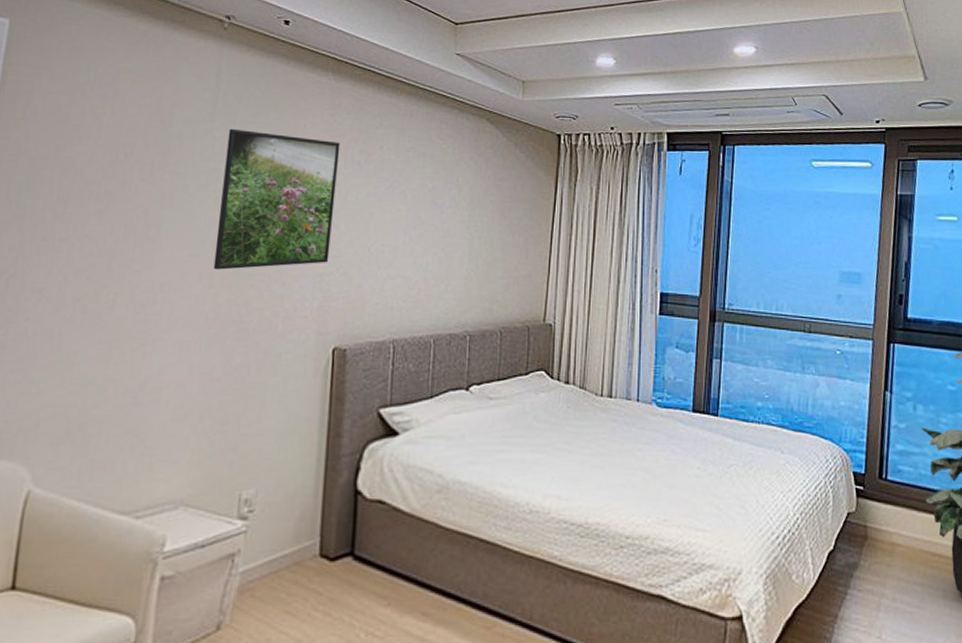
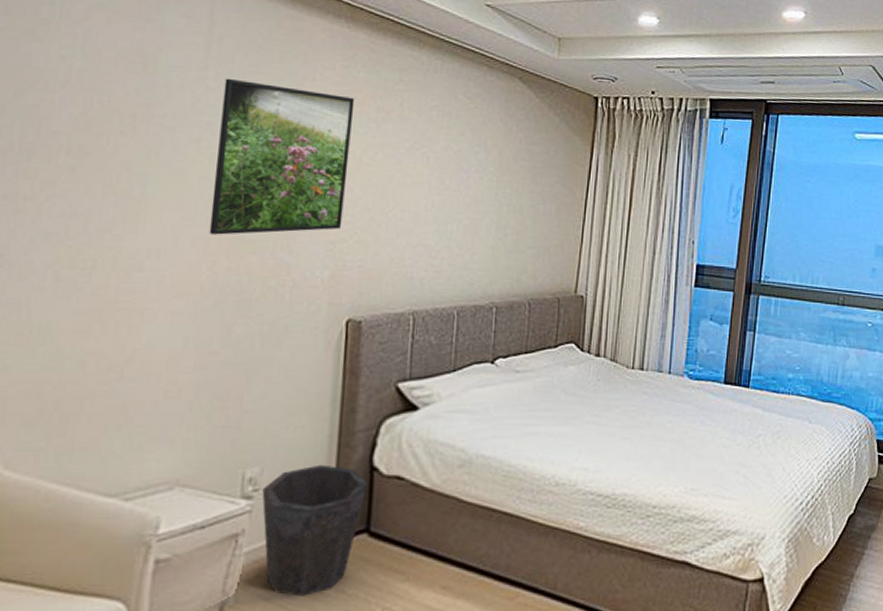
waste bin: none [256,487,352,618] -> present [262,464,368,596]

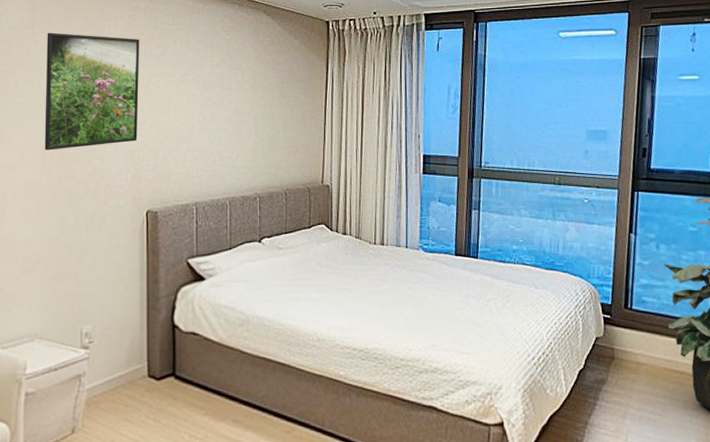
waste bin: present [262,464,368,596] -> none [95,323,171,424]

